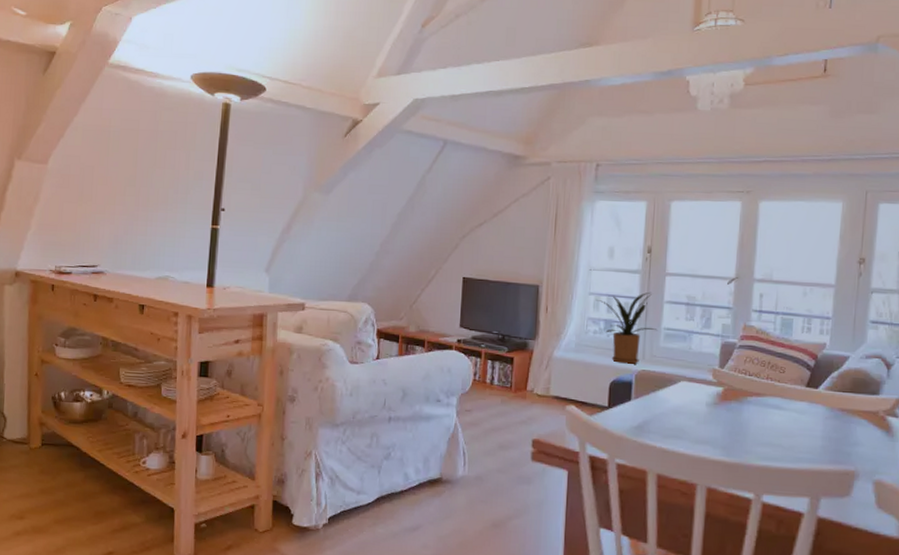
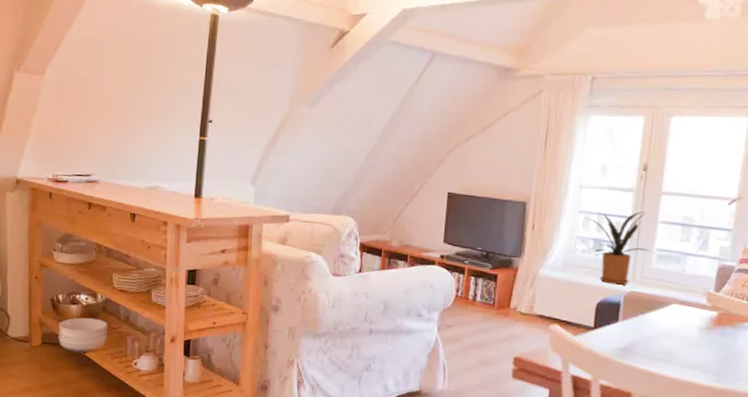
bowl: none [60,415,114,454] -> present [58,317,108,354]

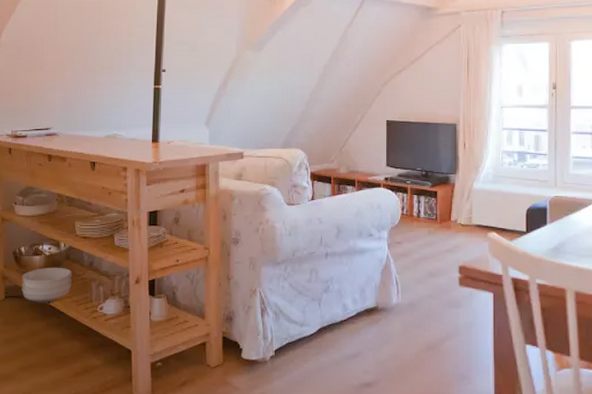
house plant: present [585,211,650,286] -> none [508,124,567,192]

